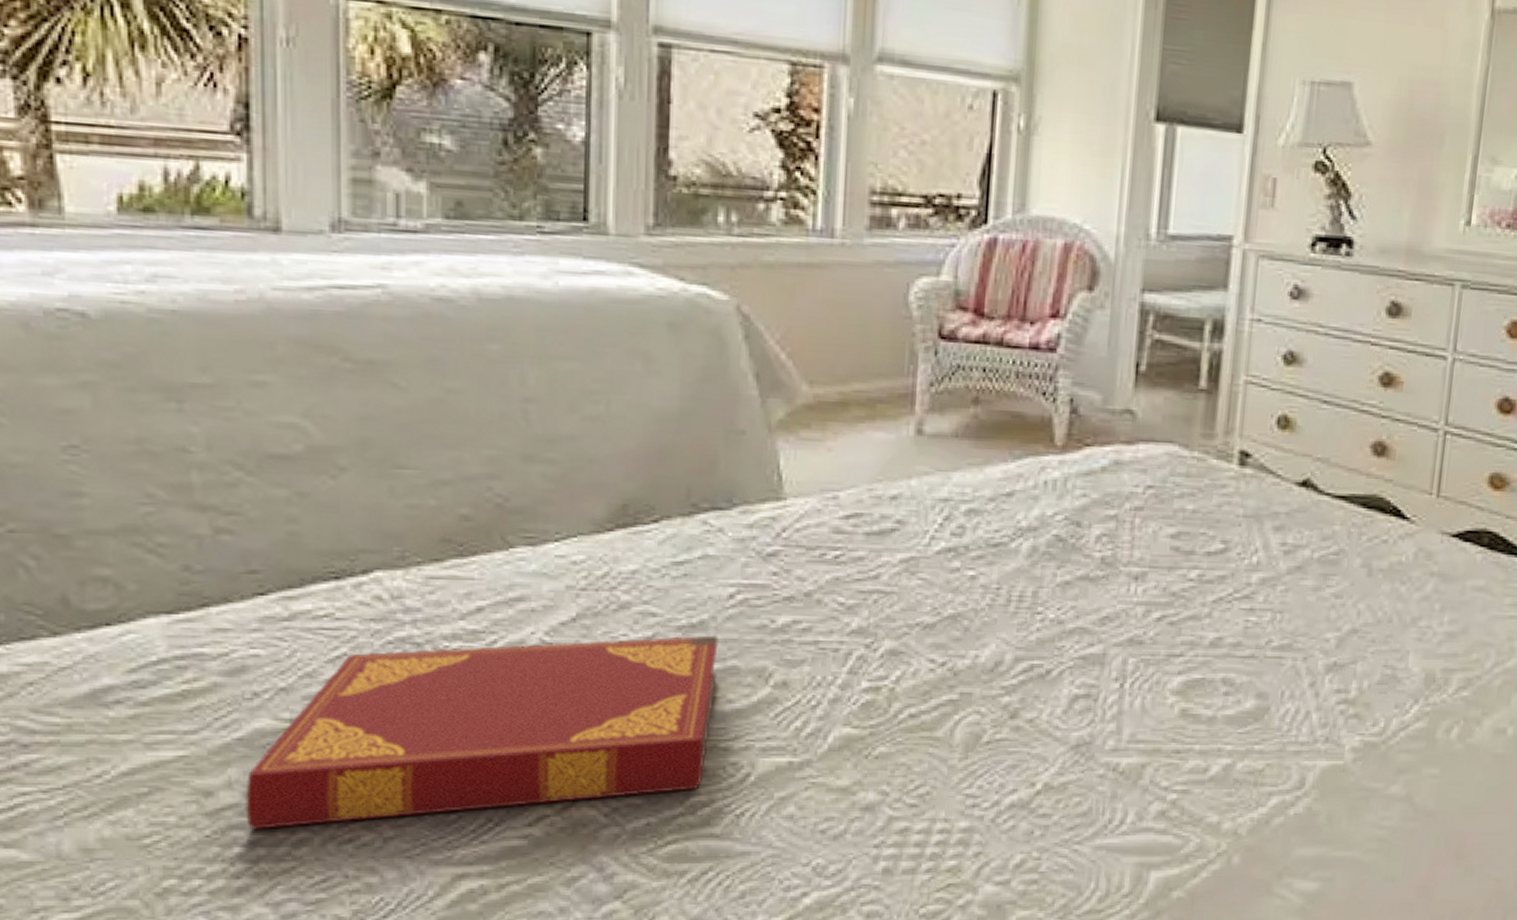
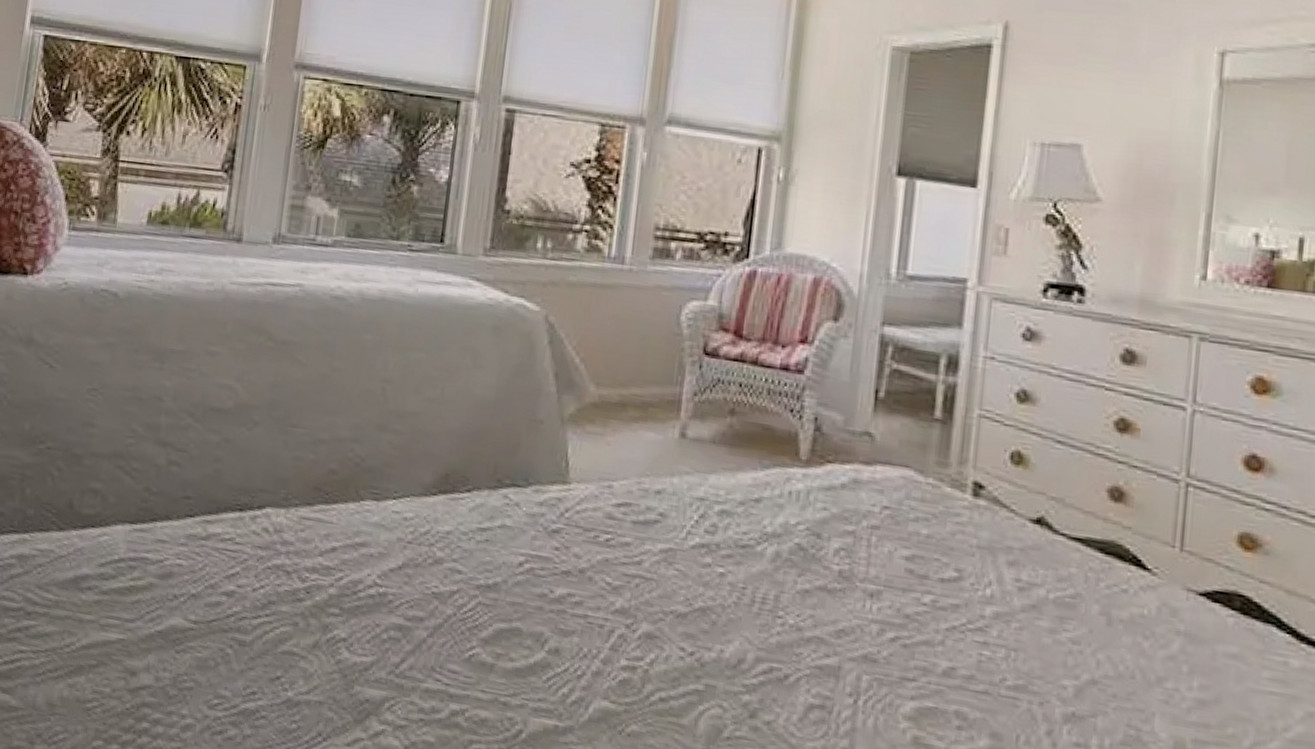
hardback book: present [245,635,718,829] -> none [154,573,508,737]

